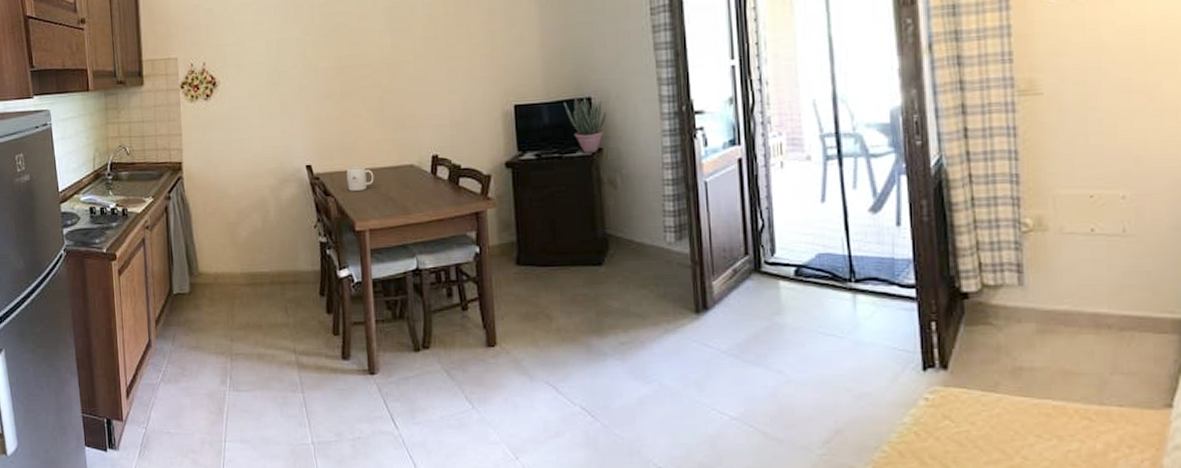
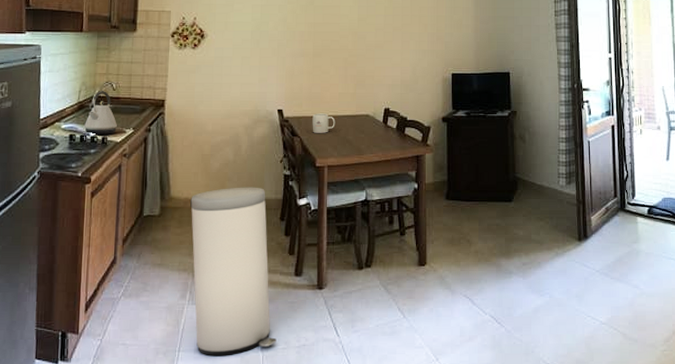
kettle: none [103,156,137,207] -> present [84,91,118,136]
pedal bin: none [219,257,328,448] -> present [189,187,277,357]
potted plant: present [563,96,607,153] -> none [489,71,521,114]

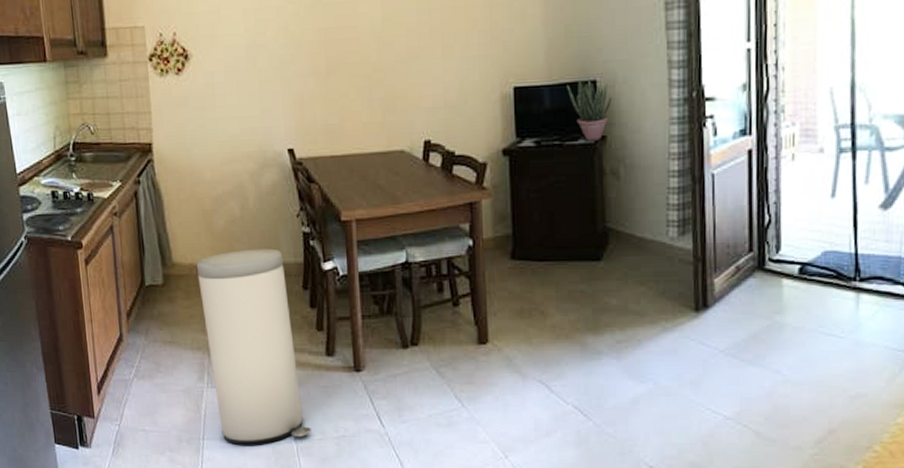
kettle: present [84,91,118,136] -> none [65,135,103,192]
mug: present [312,113,336,133] -> none [331,151,362,178]
potted plant: none [489,71,521,114] -> present [567,78,612,141]

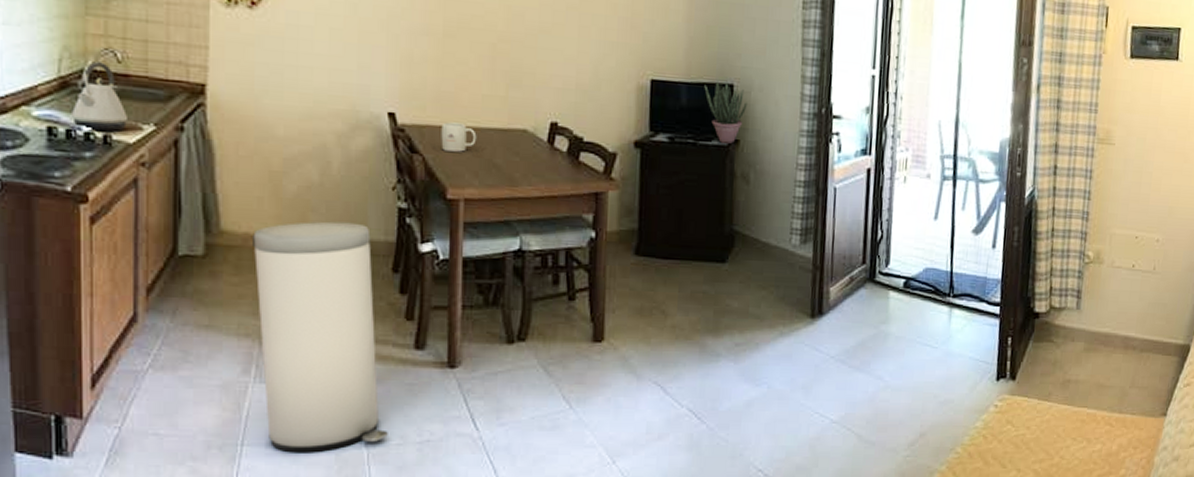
kettle: none [65,135,103,192] -> present [72,61,129,133]
mug: none [331,151,362,178] -> present [441,122,477,152]

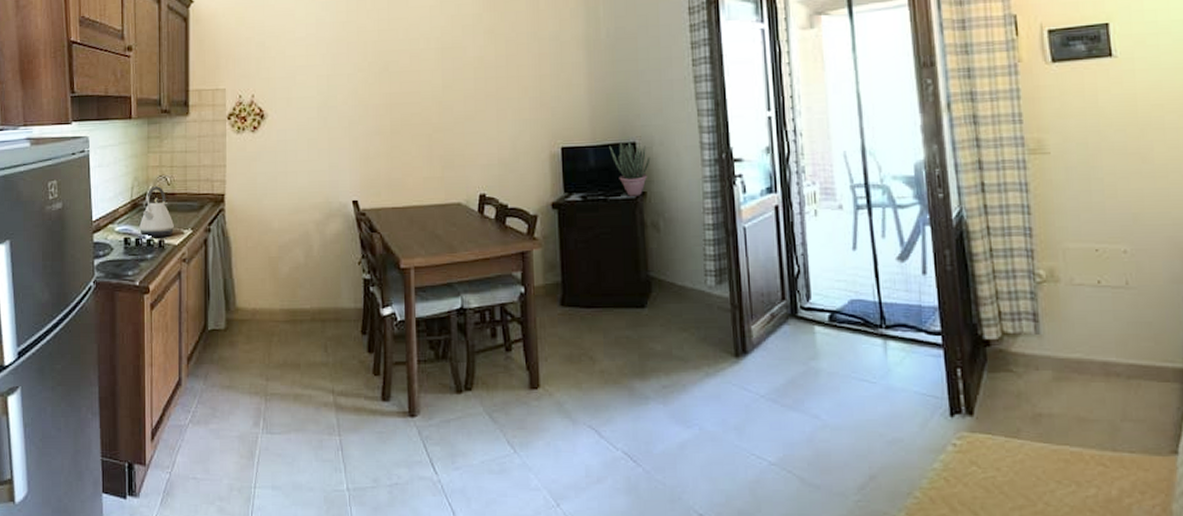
pedal bin: present [251,221,388,453] -> none [257,294,364,495]
mug: present [441,122,477,152] -> none [393,203,421,228]

